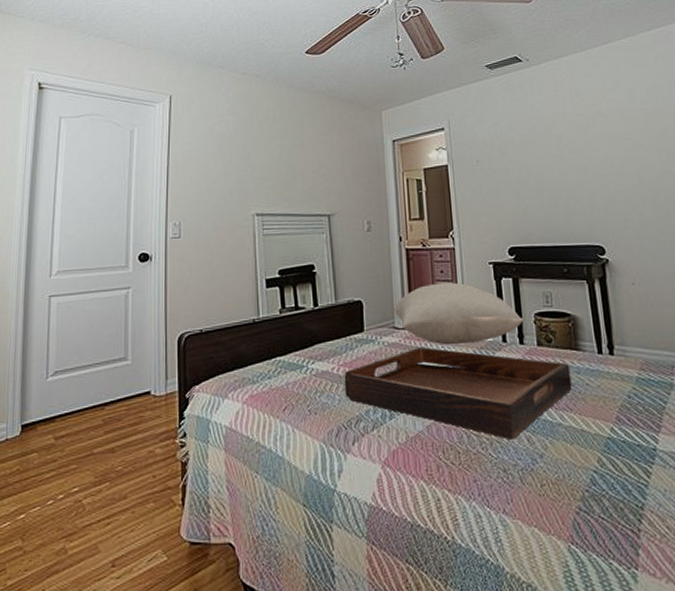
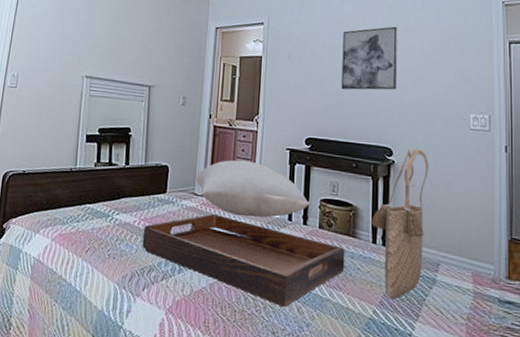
wall art: none [532,112,599,190] -> present [341,26,398,90]
tote bag: none [592,242,657,413] -> present [370,148,429,300]

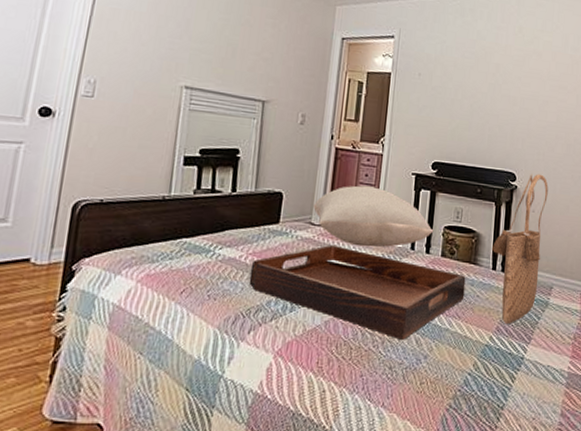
wall art: present [341,26,398,90] -> none [470,48,527,114]

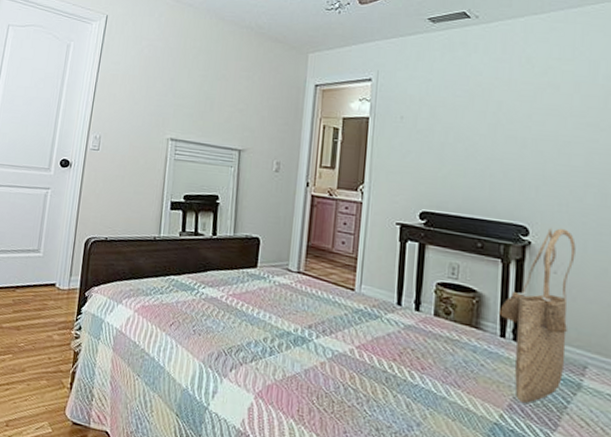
serving tray: present [248,245,466,340] -> none [229,293,466,402]
pillow: present [313,185,434,248] -> none [290,234,424,301]

